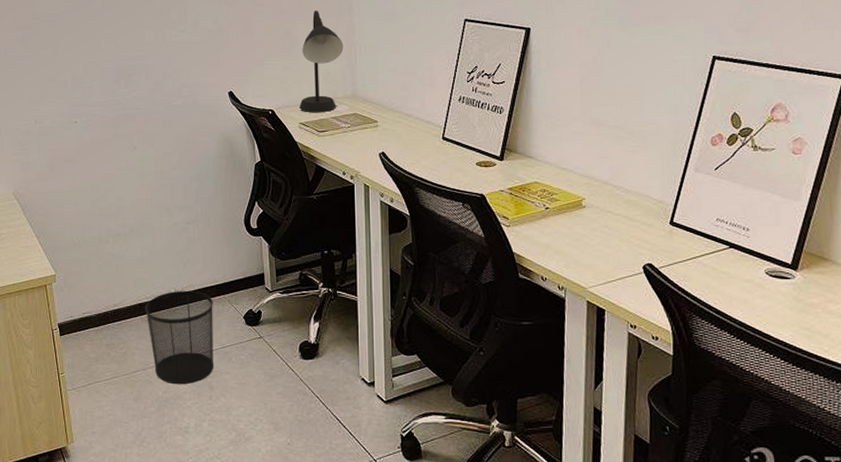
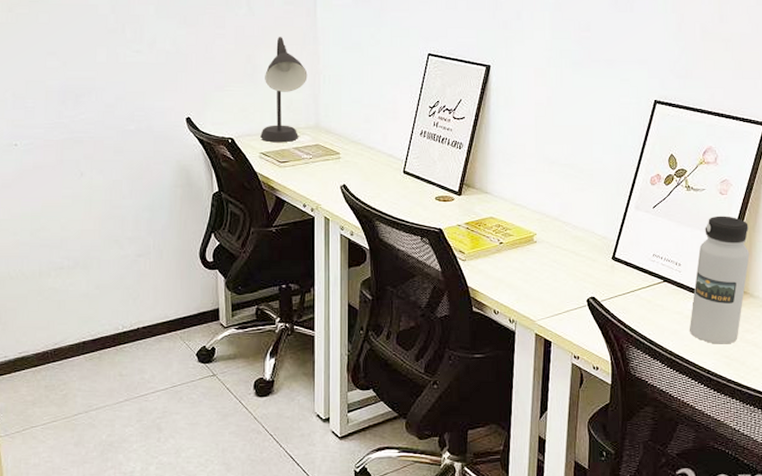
waste bin: present [144,290,213,384] -> none [88,327,164,426]
water bottle: none [761,177,831,315] -> present [690,215,750,344]

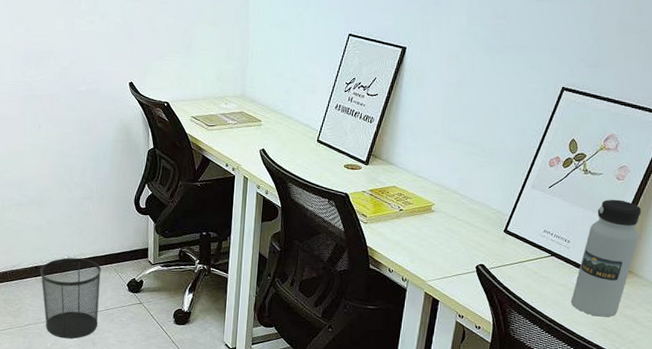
waste bin: none [88,327,164,426] -> present [39,257,101,339]
desk lamp: present [260,37,308,143] -> none [192,13,238,109]

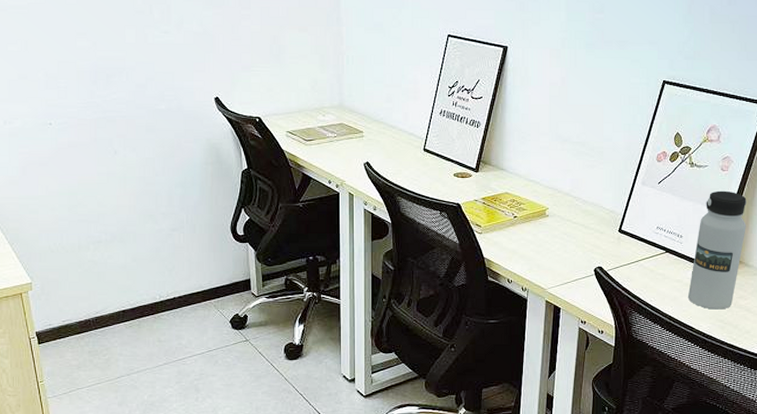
waste bin: present [39,257,101,339] -> none [128,296,199,387]

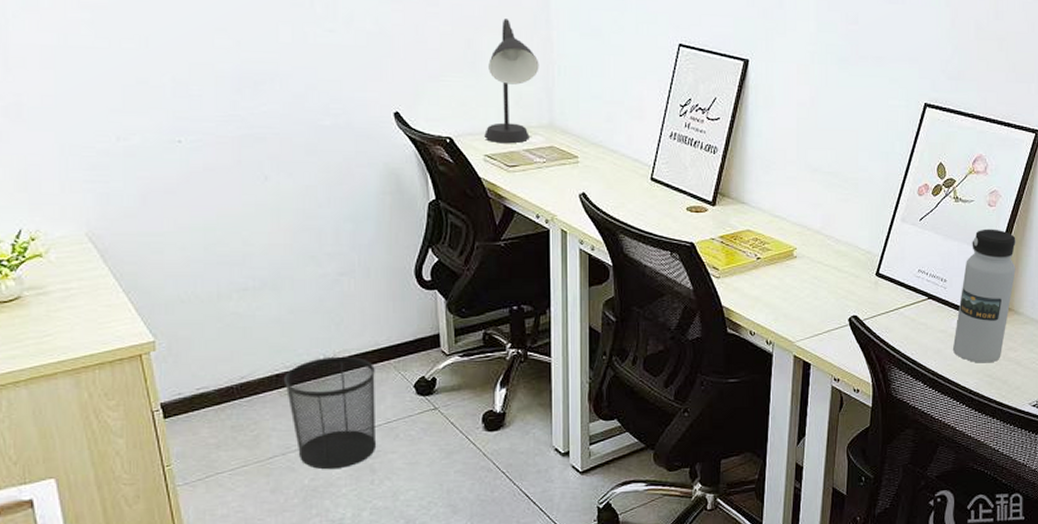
waste bin: none [128,296,199,387] -> present [283,356,375,469]
desk lamp: none [287,18,331,122] -> present [484,19,539,144]

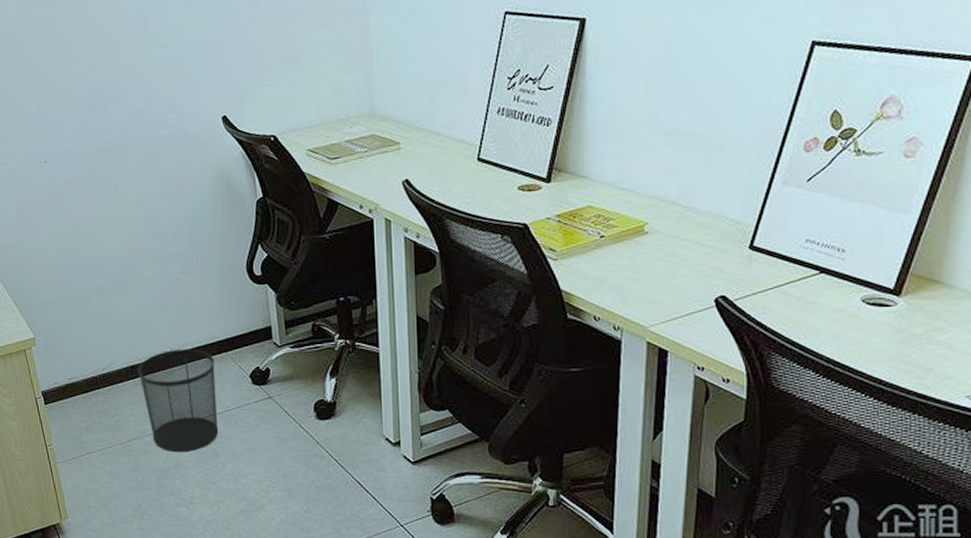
desk lamp: present [484,19,539,144] -> none [306,11,358,137]
water bottle: present [953,229,1016,363] -> none [856,184,945,348]

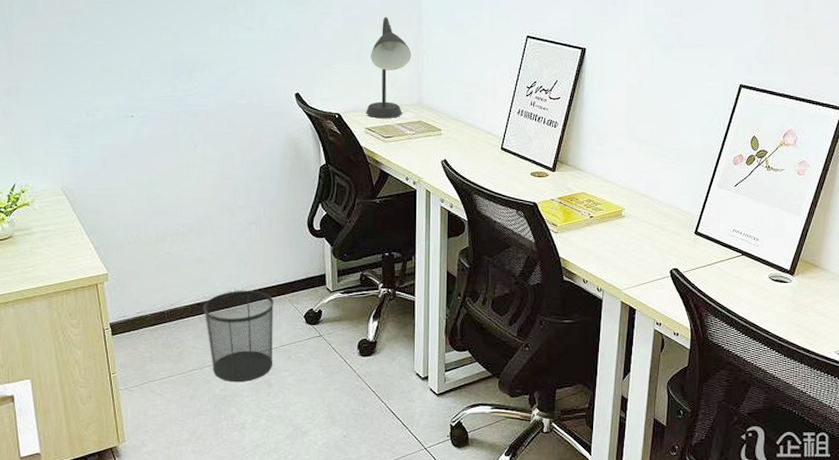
desk lamp: none [306,11,358,137] -> present [366,17,412,119]

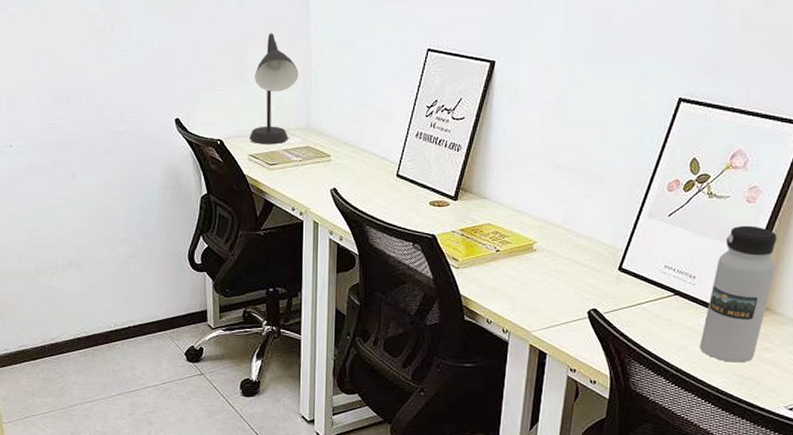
waste bin: present [203,290,274,381] -> none [83,325,154,419]
water bottle: none [764,194,823,314] -> present [700,225,777,363]

